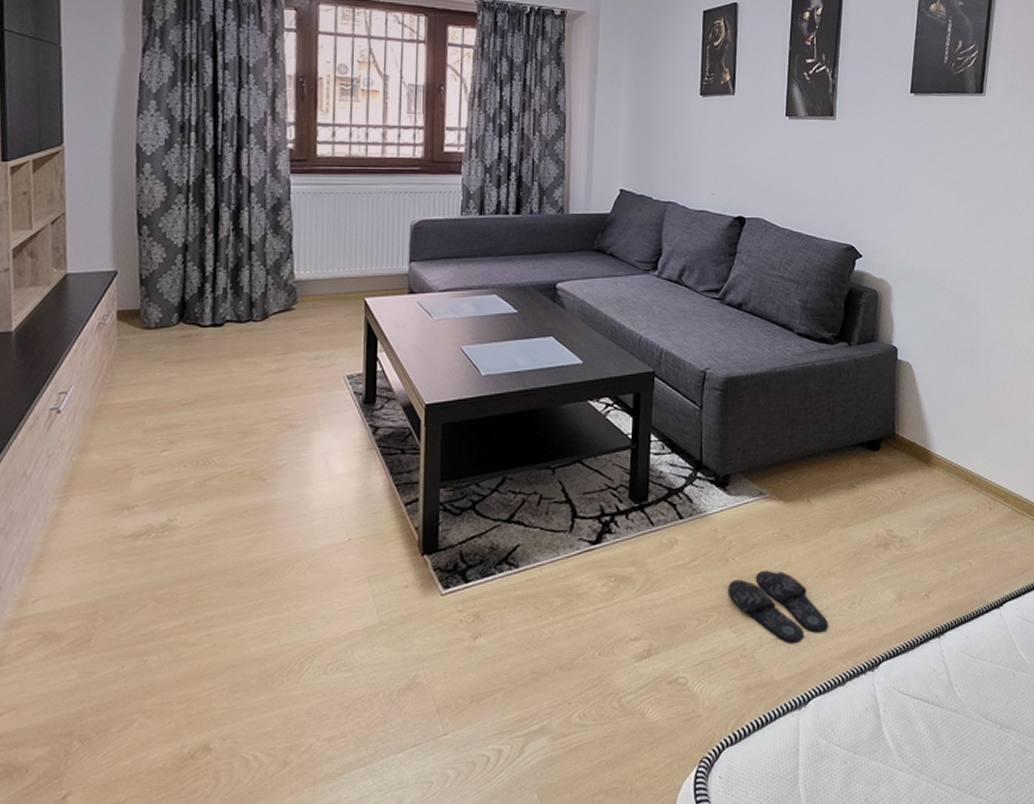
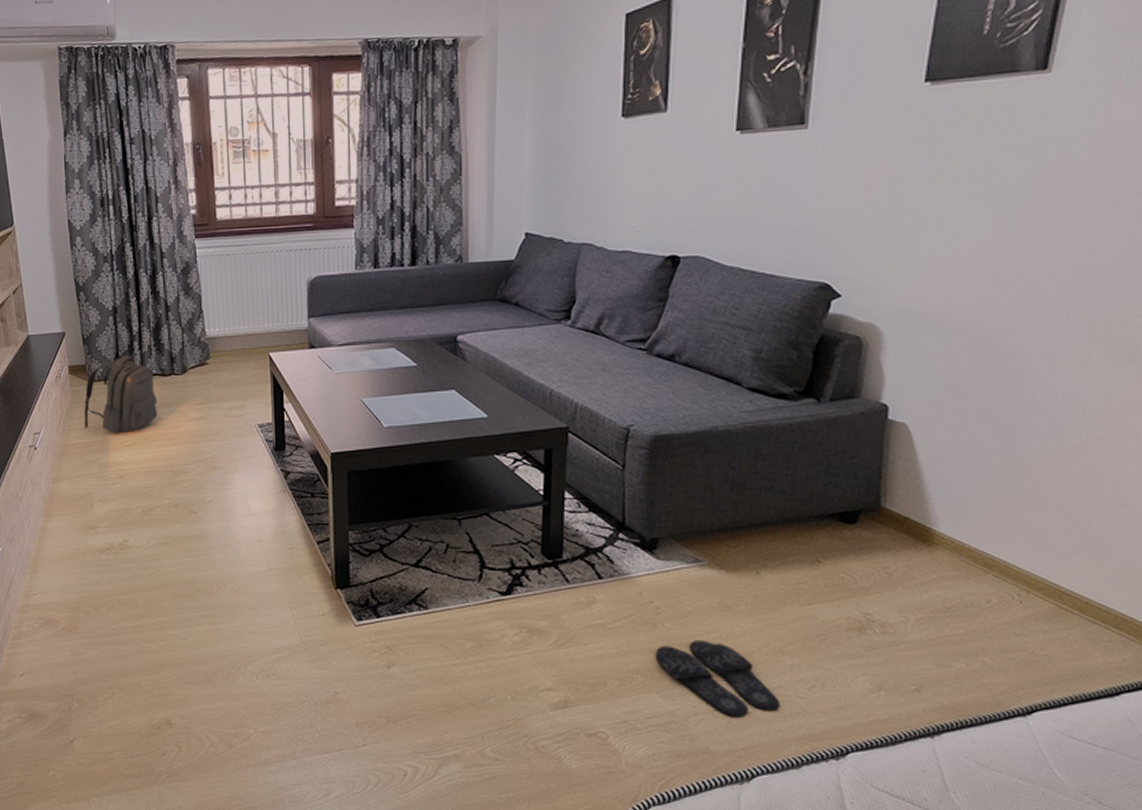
backpack: none [130,299,230,391] -> present [84,355,158,434]

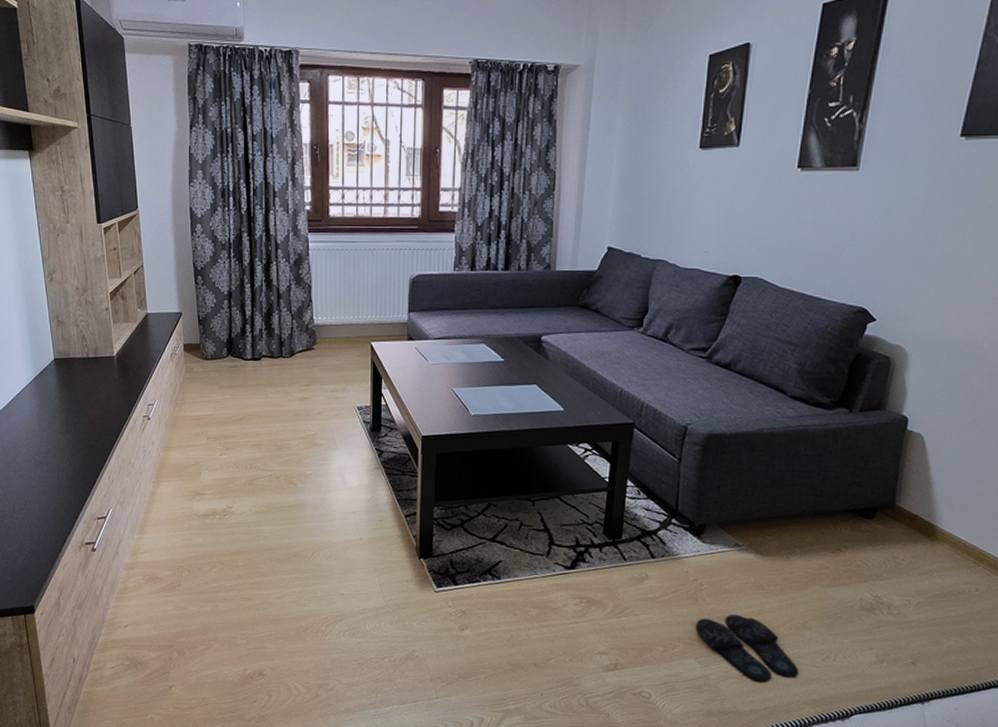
backpack: present [84,355,158,434] -> none [196,337,266,409]

